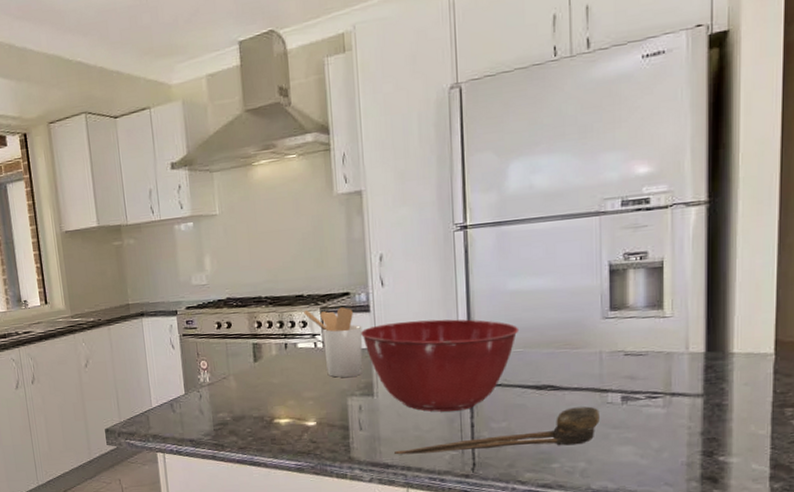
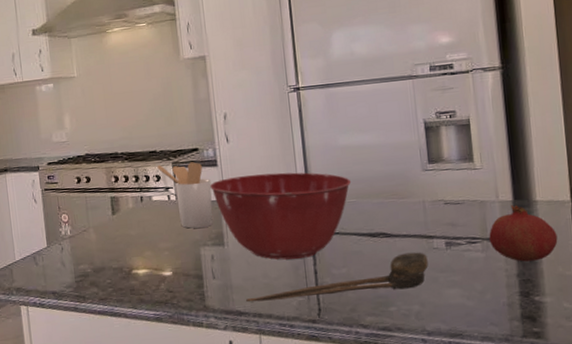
fruit: none [673,357,754,419] -> present [489,205,558,262]

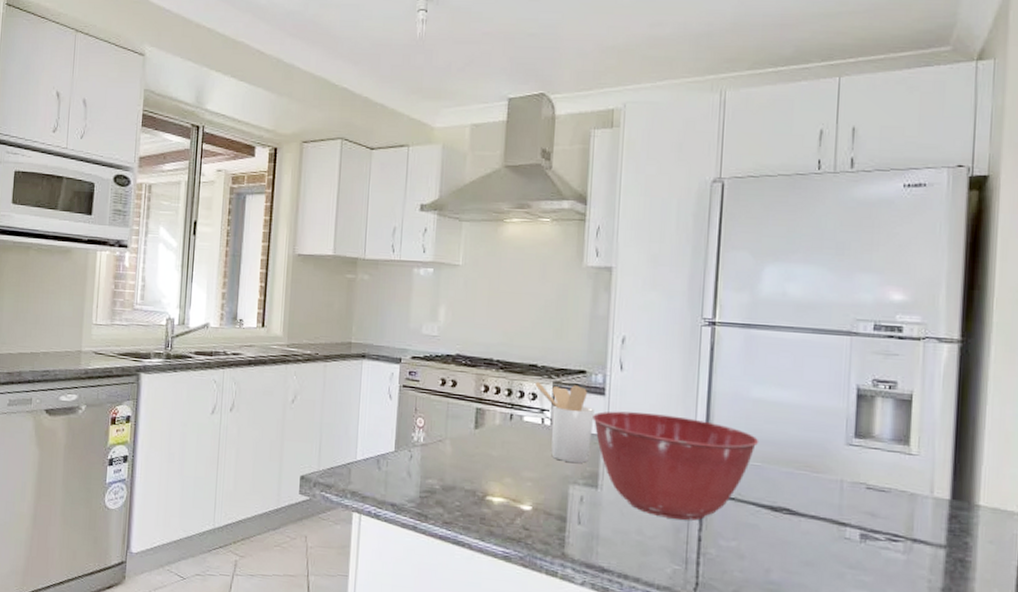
spoon: present [246,252,428,303] -> none [612,537,836,581]
fruit: present [489,205,558,262] -> none [914,505,999,577]

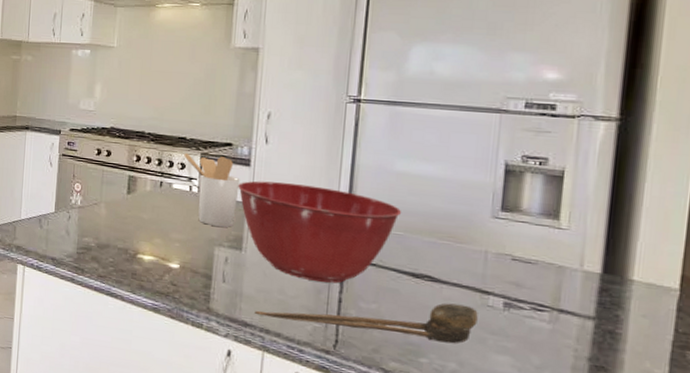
spoon: none [612,537,836,581] -> present [255,303,478,344]

